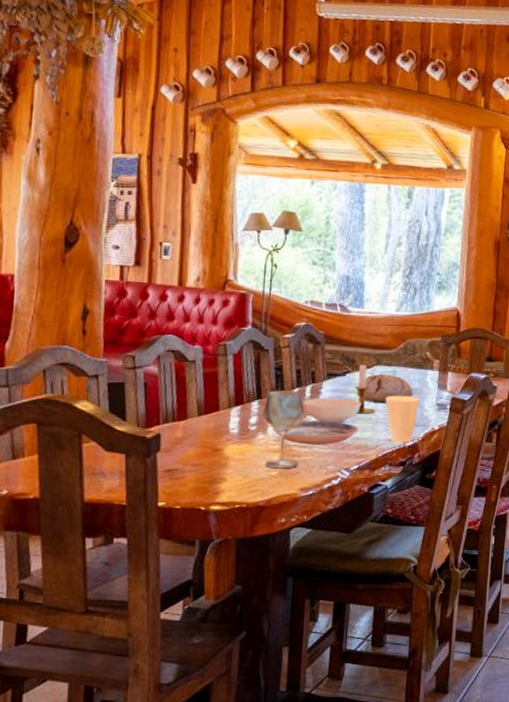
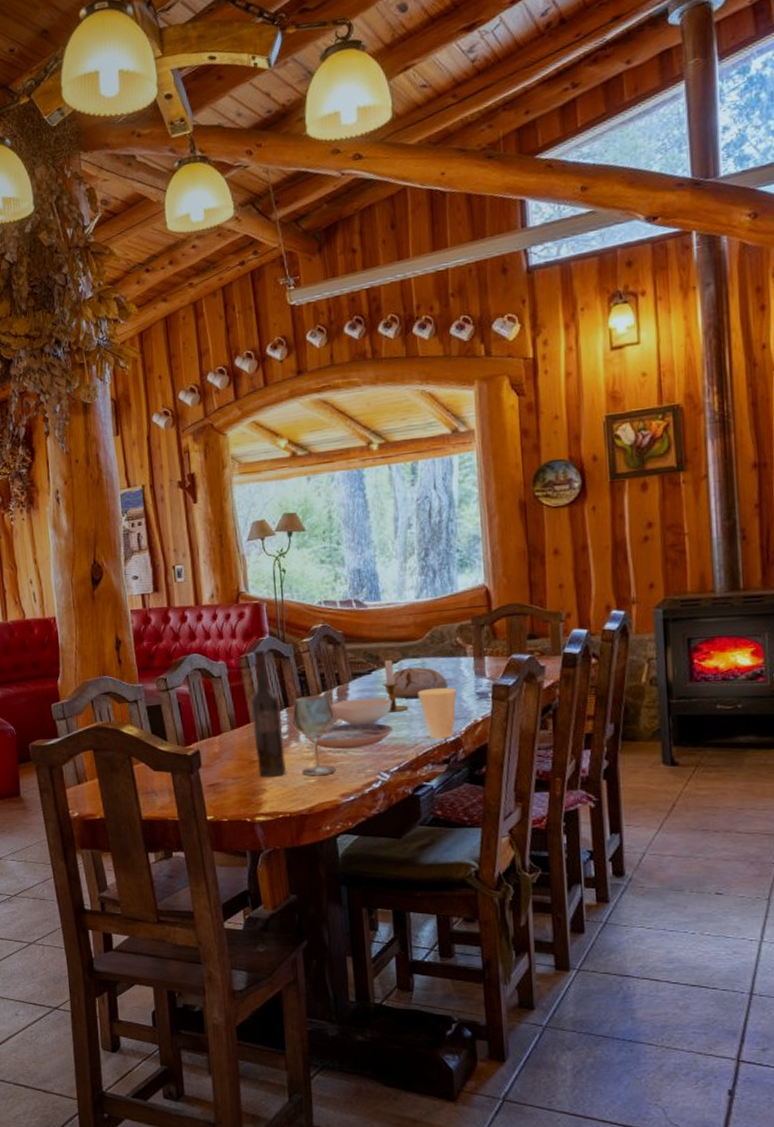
wine bottle: none [220,340,253,468] -> present [250,650,286,778]

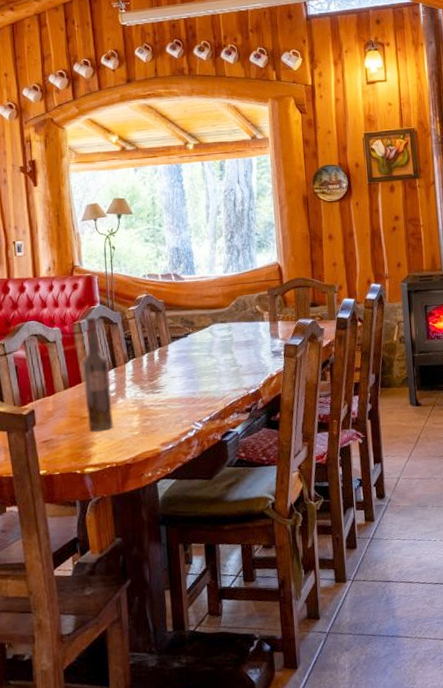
wine glass: present [292,695,336,776] -> none [119,356,157,429]
plate: present [304,722,394,750] -> none [129,379,206,404]
bowl: present [331,697,392,725] -> none [153,357,205,382]
candlestick: present [381,660,409,711] -> none [195,325,218,369]
bread: present [386,666,448,699] -> none [199,330,249,358]
cup: present [417,687,457,739] -> none [225,347,256,392]

